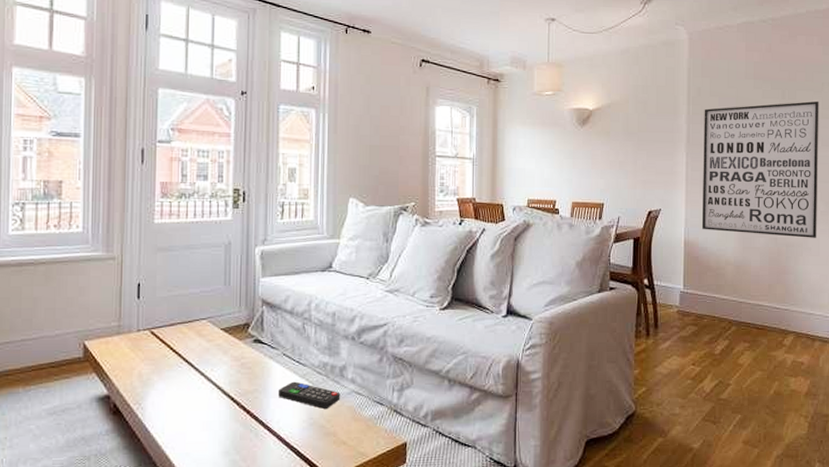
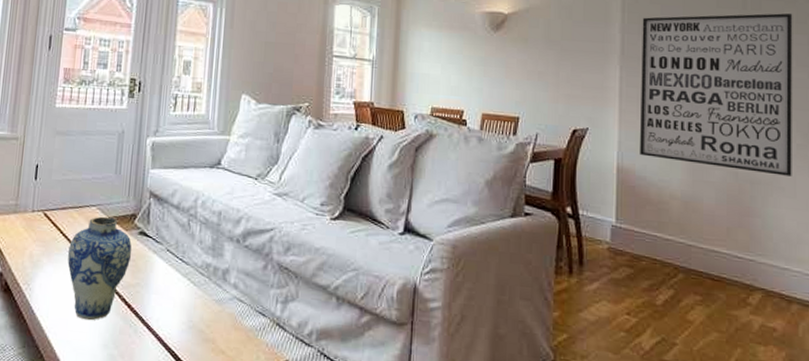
vase: none [180,328,248,431] -> present [67,216,132,321]
remote control: present [278,381,341,410] -> none [160,279,222,314]

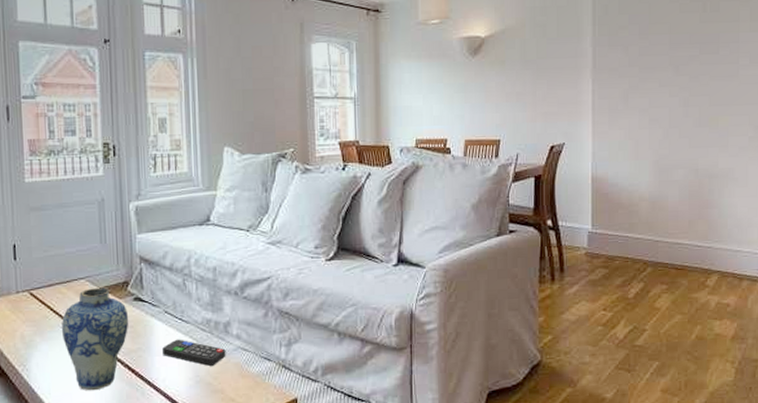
remote control: none [160,279,222,314] -> present [162,339,226,367]
wall art: present [640,13,793,176] -> none [612,12,747,168]

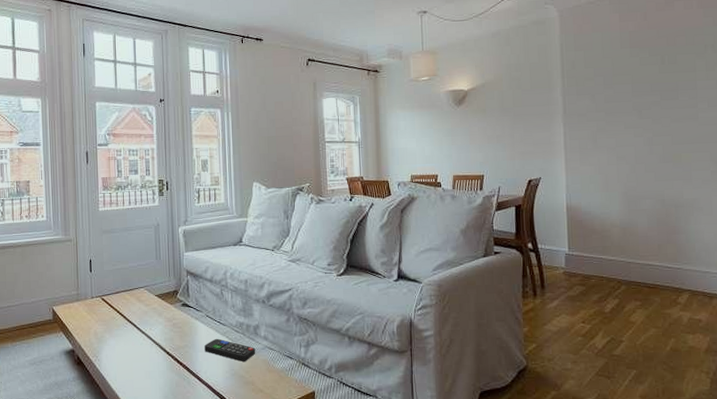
vase: present [62,287,129,391] -> none [126,295,178,379]

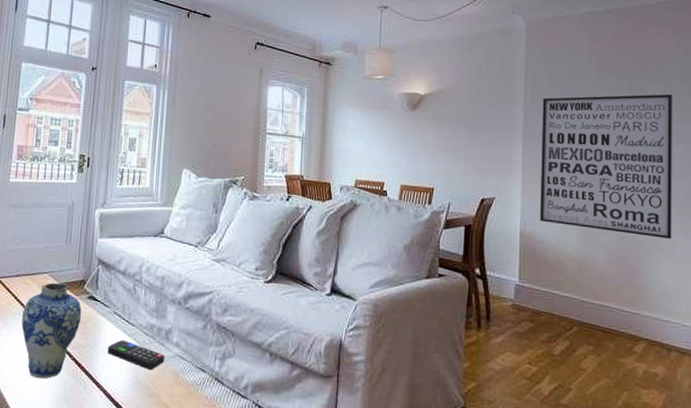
vase: none [126,295,178,379] -> present [21,282,82,379]
wall art: none [579,63,708,198] -> present [540,94,673,239]

